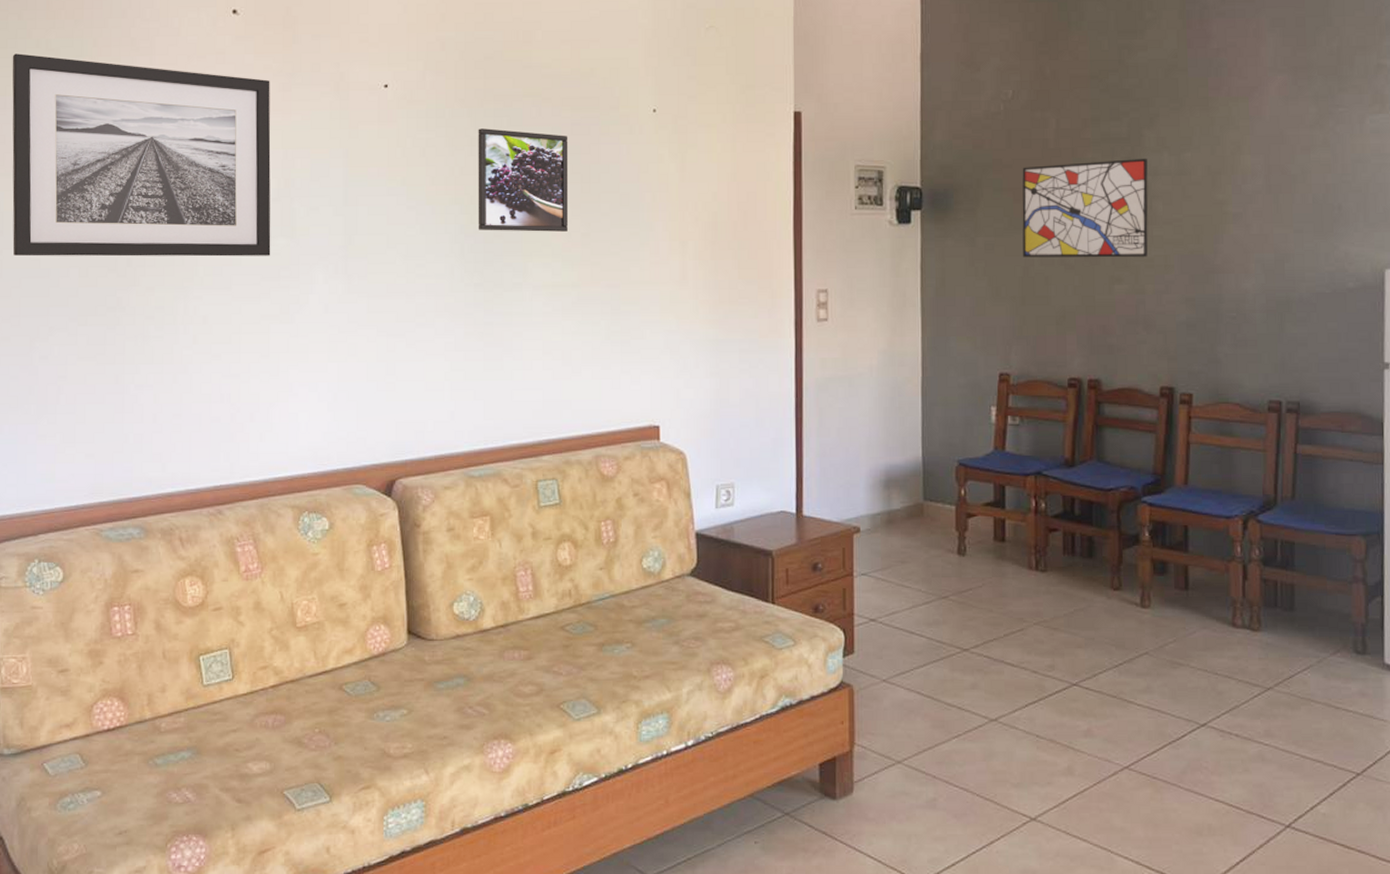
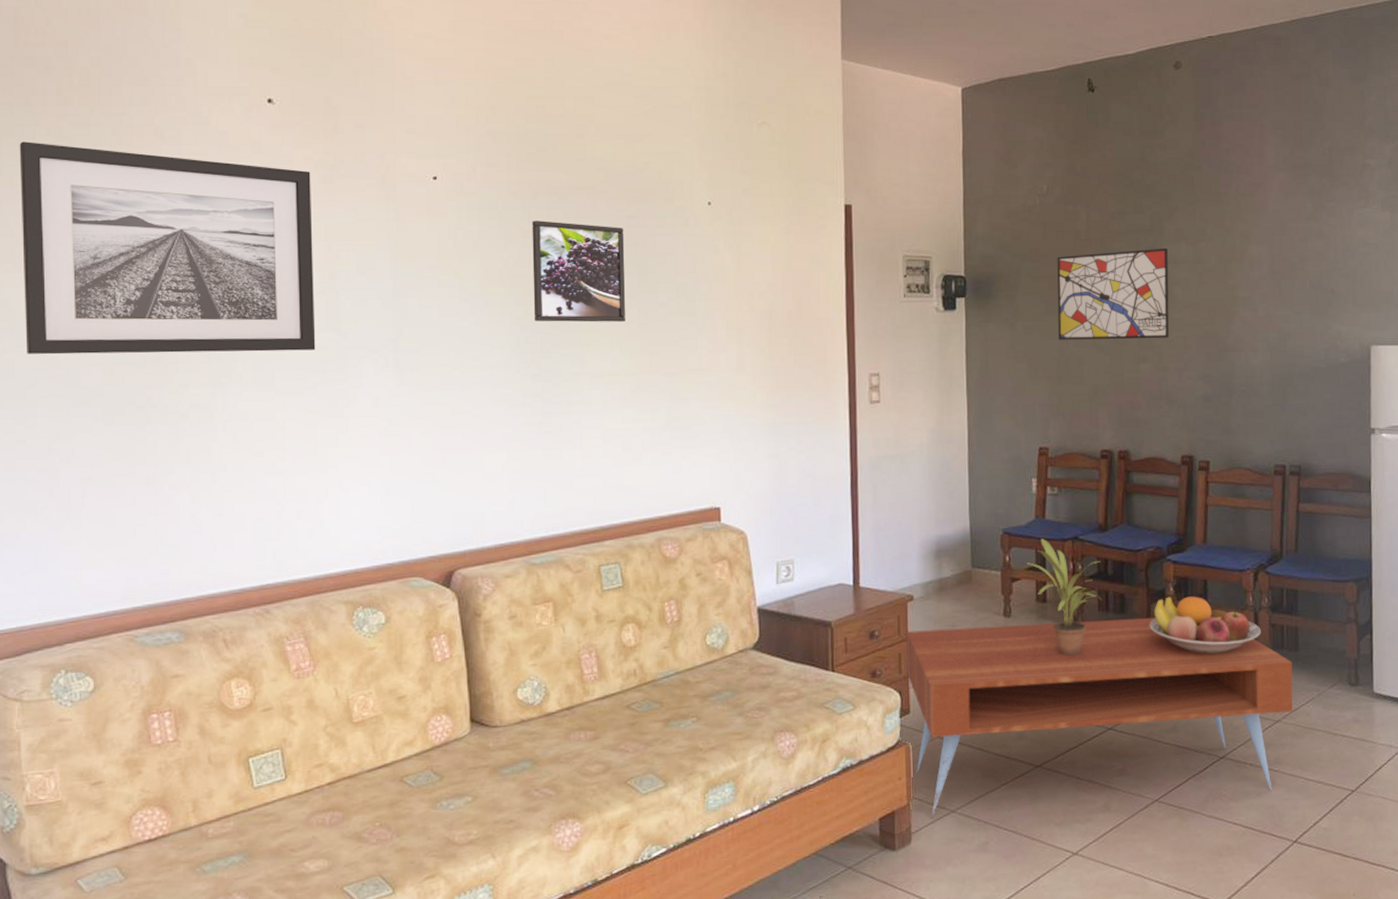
coffee table: none [851,564,1288,768] -> present [906,618,1293,819]
potted plant: none [984,472,1068,601] -> present [1027,538,1102,656]
fruit bowl: none [1121,542,1251,608] -> present [1149,596,1261,654]

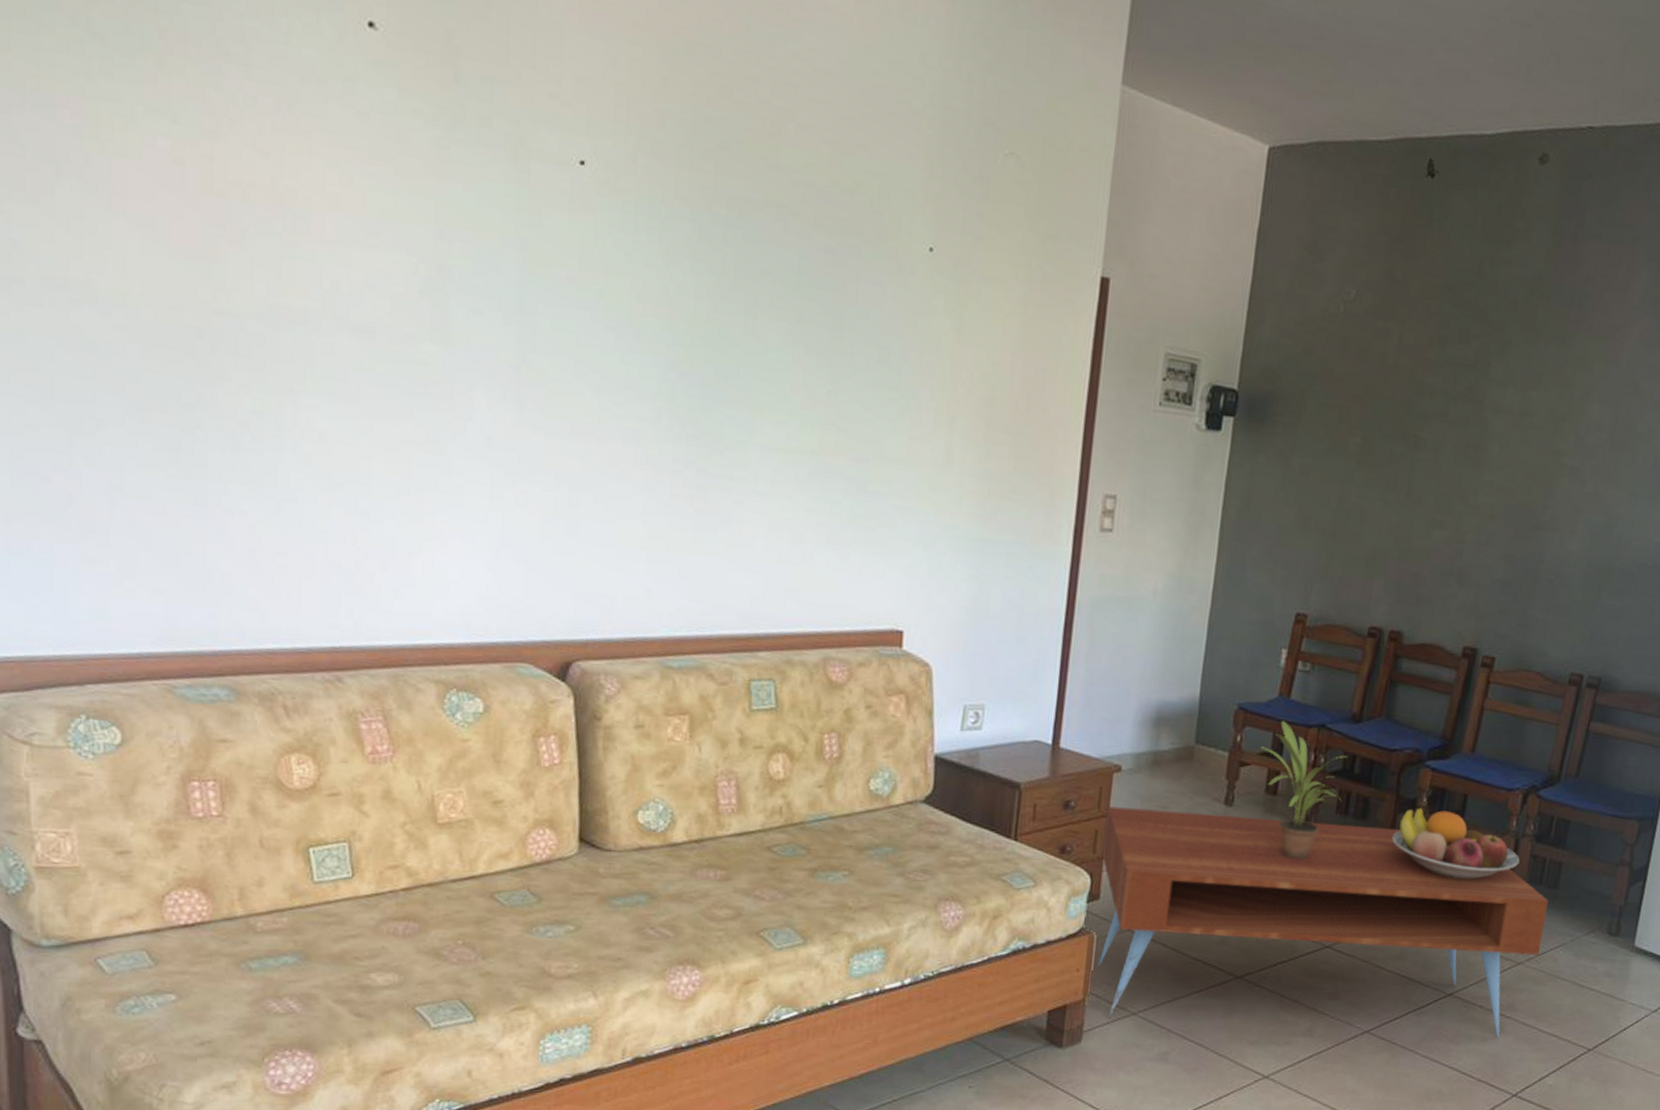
wall art: present [19,141,316,355] -> none [33,29,421,365]
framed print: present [532,221,626,322] -> none [695,238,820,386]
wall art: present [1057,248,1169,340] -> none [1340,382,1491,504]

